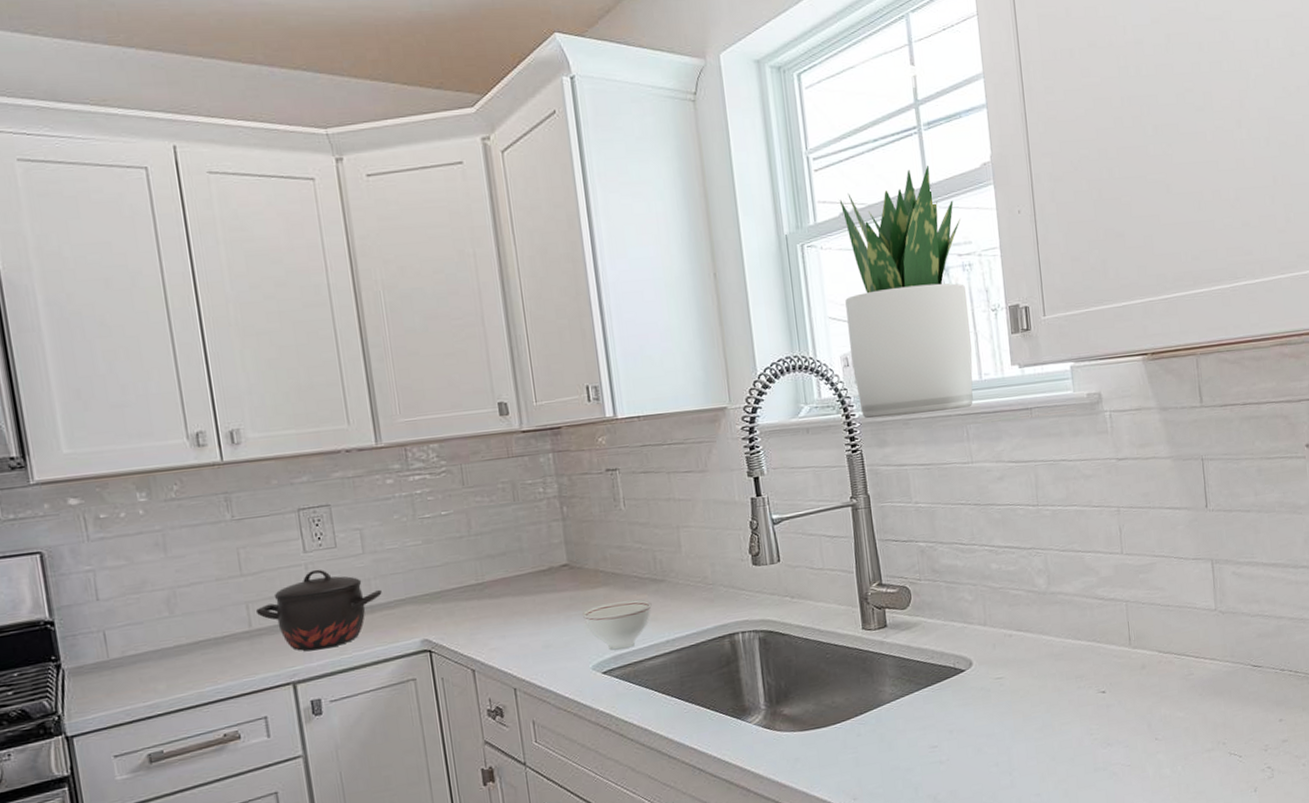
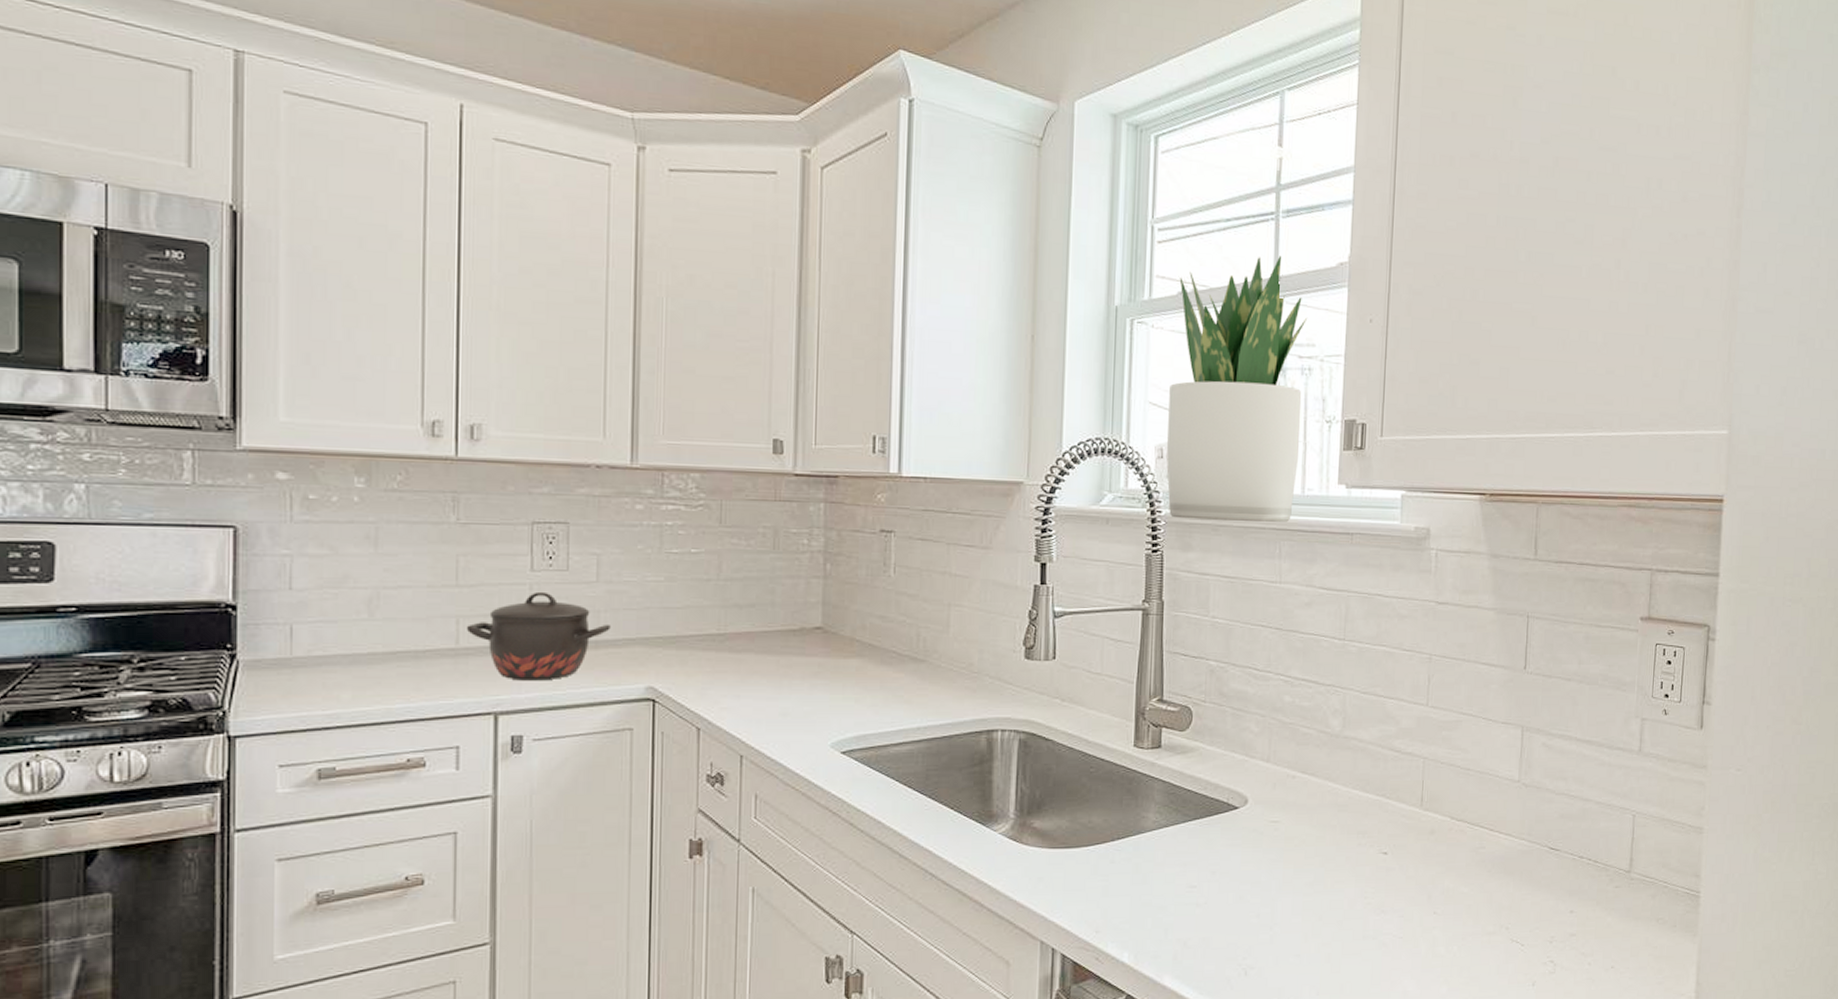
bowl: present [582,599,652,651] -> none [828,676,907,731]

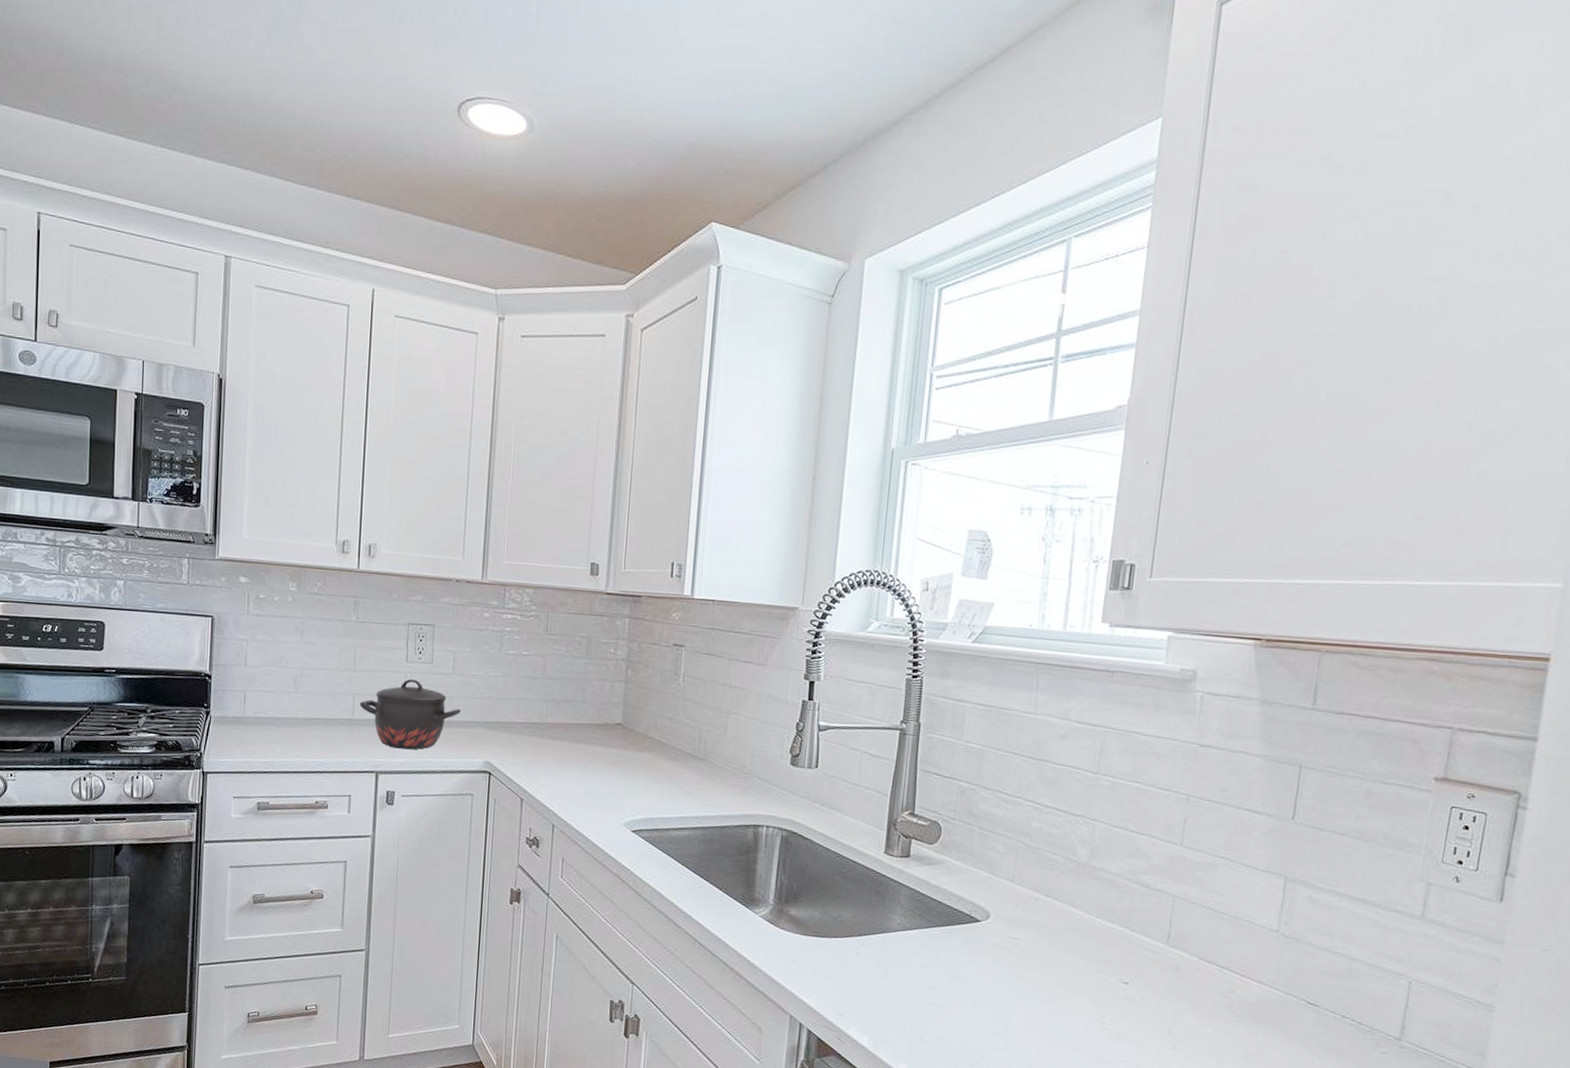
planter: present [1166,256,1308,522] -> none [930,400,1081,657]

